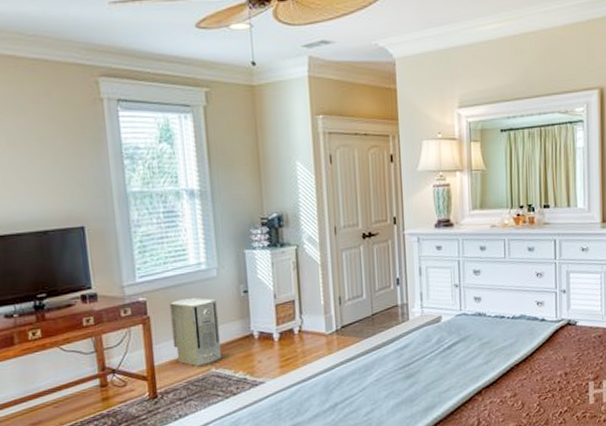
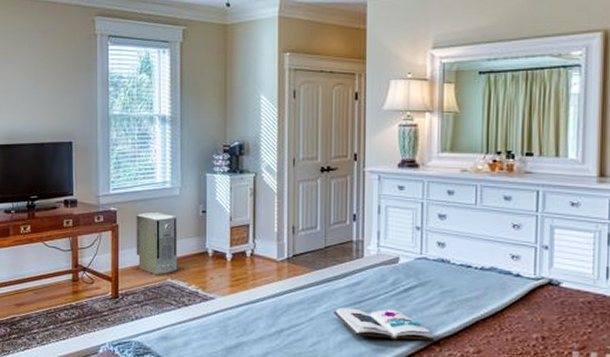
book: none [385,367,476,399] -> present [334,307,434,341]

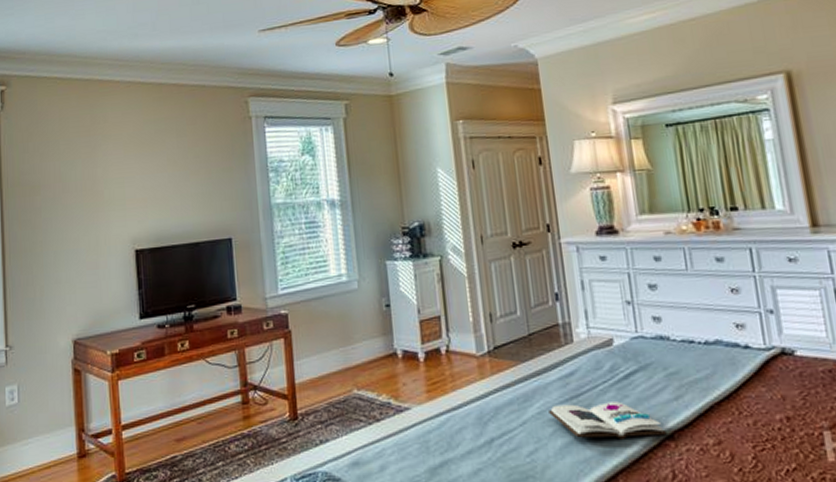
air purifier: present [136,212,178,275] -> none [310,311,364,387]

